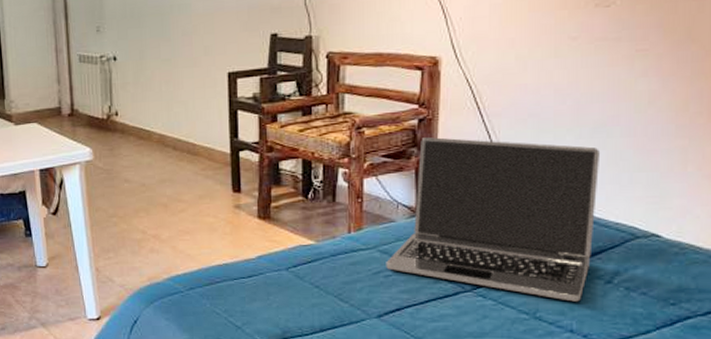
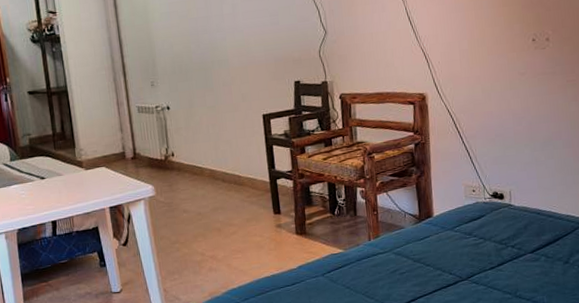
laptop: present [386,137,599,302] -> none [400,157,552,281]

